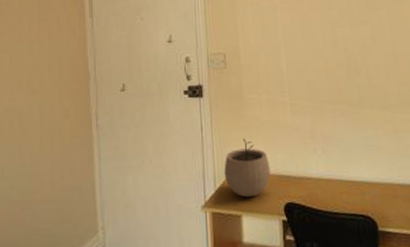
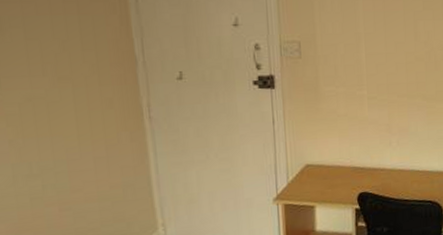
plant pot: present [224,138,271,198] -> none [297,131,345,189]

